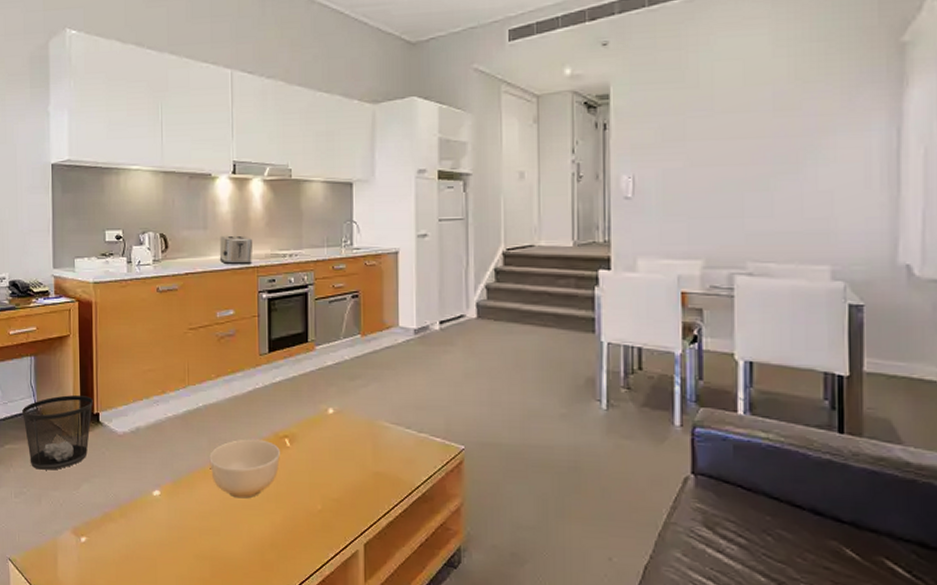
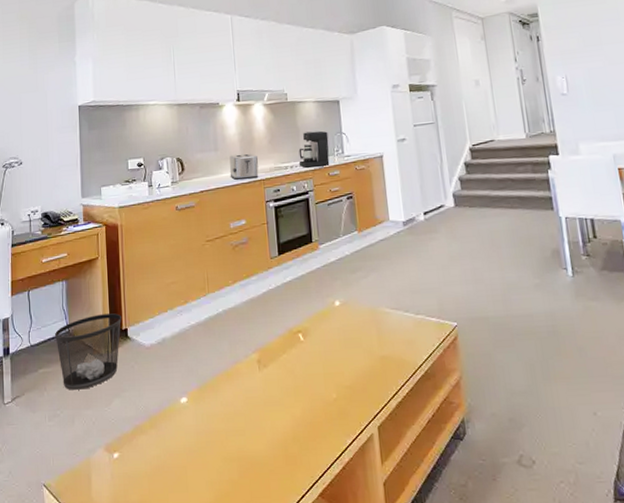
bowl: present [209,439,280,499] -> none [231,337,296,396]
coffee maker: none [299,216,336,259] -> present [298,130,330,169]

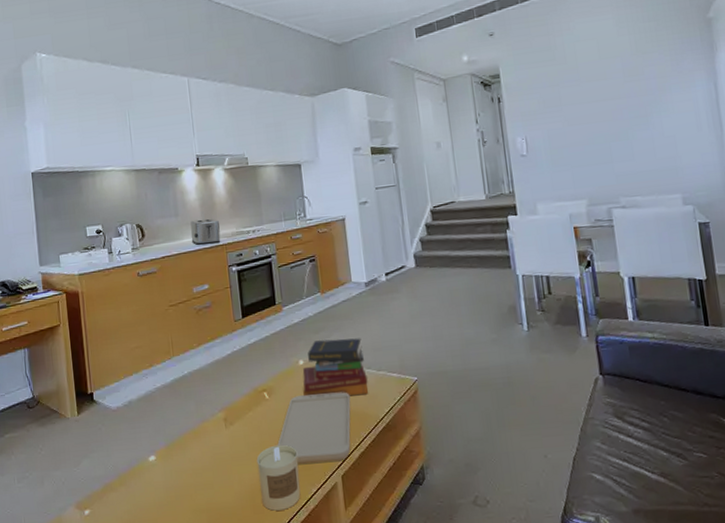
waste bin: present [54,313,121,390] -> none [18,378,87,453]
candle: none [290,390,336,462] -> present [256,444,301,511]
coffee maker: present [298,130,330,169] -> none [260,194,292,233]
tray: none [312,336,388,413] -> present [277,391,351,465]
books: none [338,279,406,341] -> present [302,338,368,397]

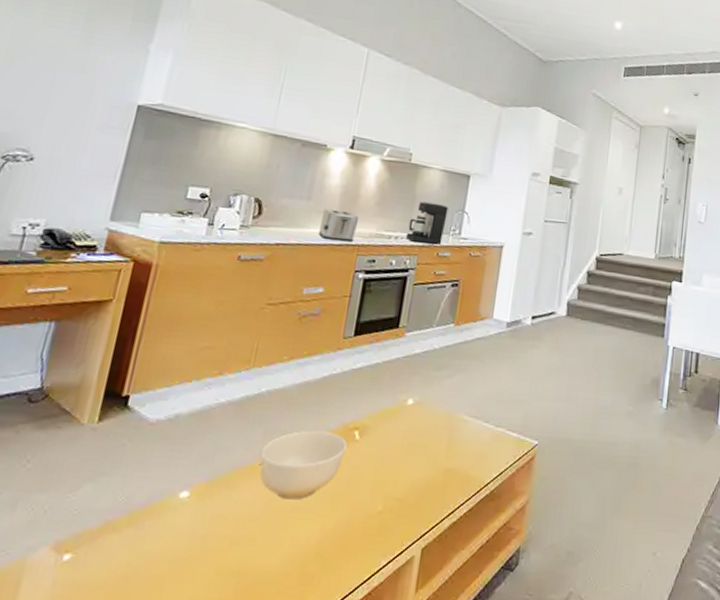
bowl: none [198,396,261,452] -> present [259,430,347,500]
candle: present [256,444,301,511] -> none [313,499,377,584]
coffee maker: none [260,194,292,233] -> present [405,201,448,246]
tray: present [277,391,351,465] -> none [354,441,457,531]
books: present [302,338,368,397] -> none [402,379,487,453]

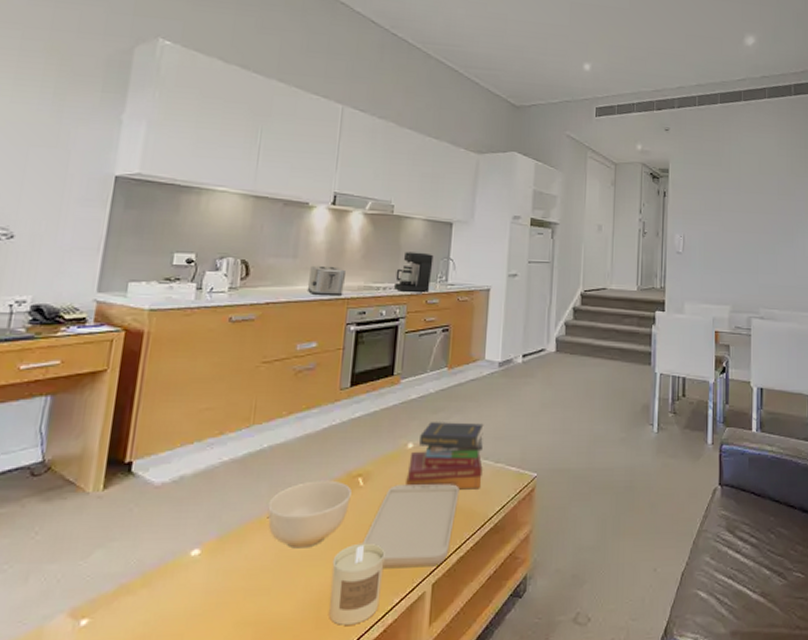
candle: none [313,499,377,584] -> present [329,542,385,625]
tray: none [354,441,457,531] -> present [362,484,460,569]
books: none [402,379,487,453] -> present [406,422,484,490]

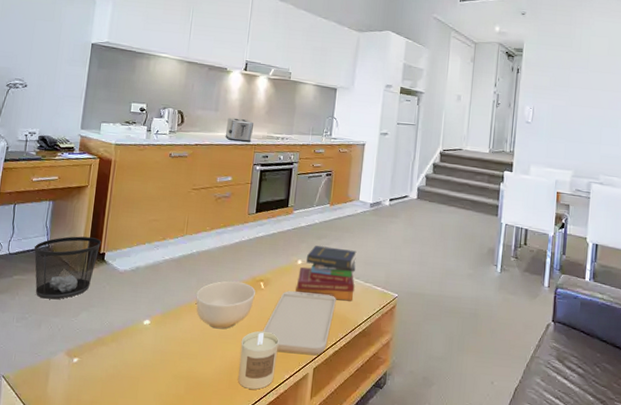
waste bin: none [19,442,127,538] -> present [33,236,101,300]
coffee maker: present [393,252,434,293] -> none [289,110,321,144]

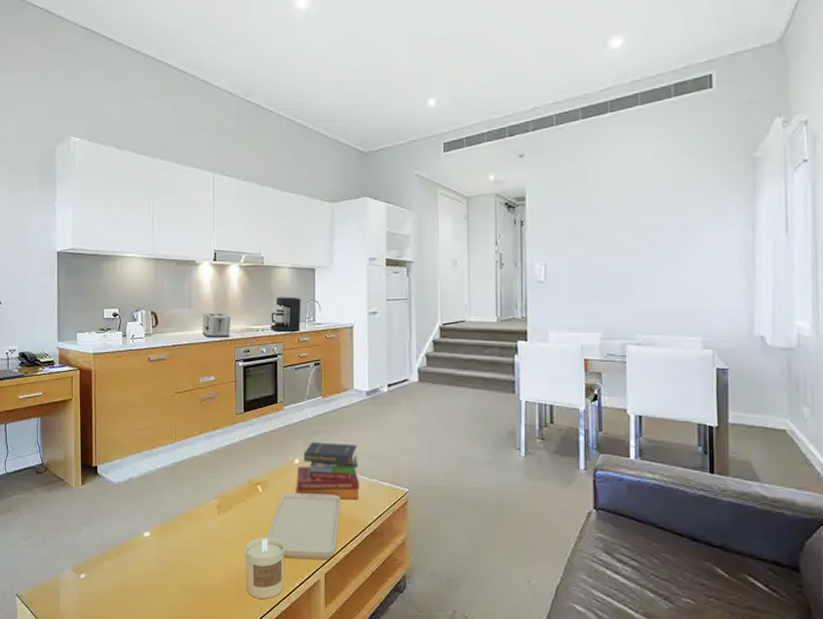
waste bin: present [33,236,101,300] -> none [29,451,92,516]
bowl: present [195,280,255,329] -> none [193,486,253,537]
coffee maker: none [289,110,321,144] -> present [270,297,301,333]

